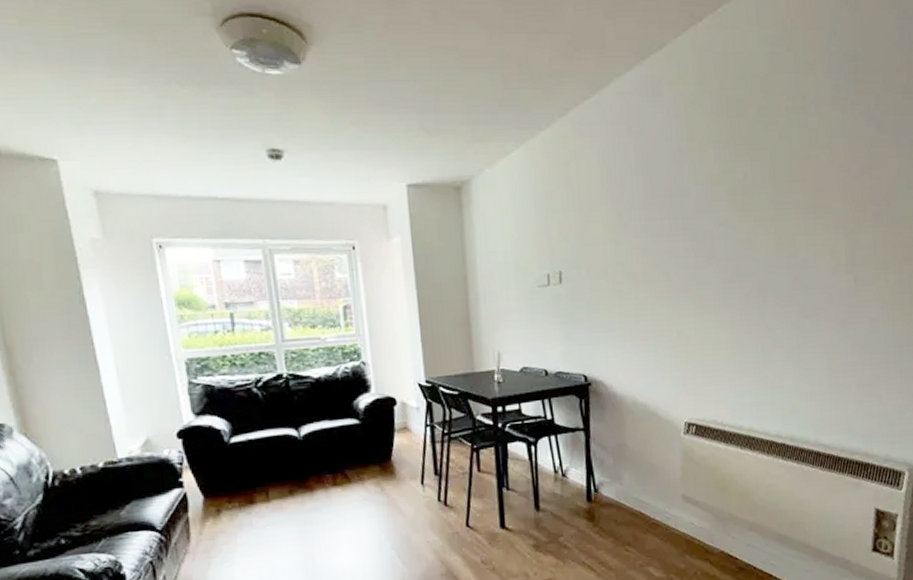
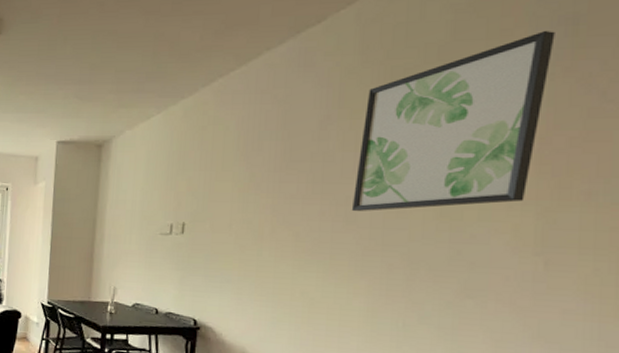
wall art: none [709,67,843,246] -> present [351,31,555,212]

